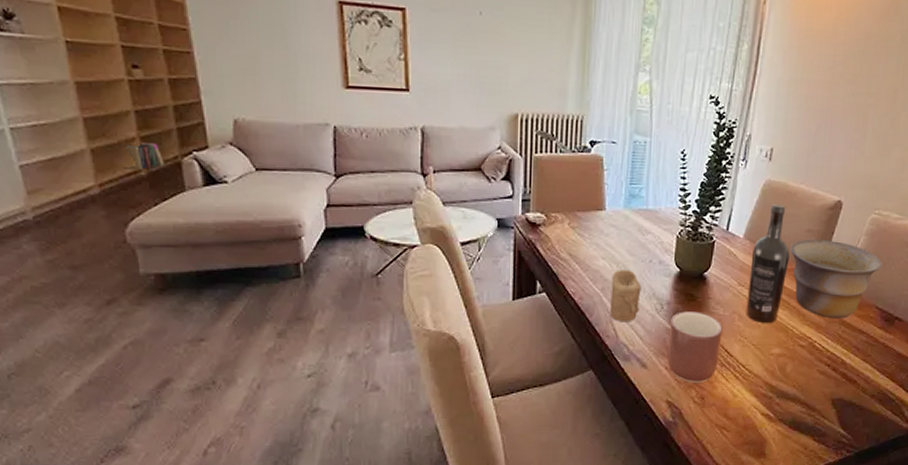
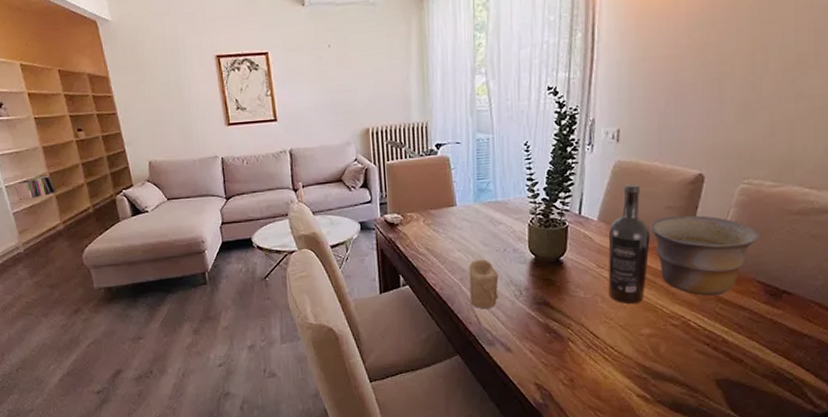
books: none [26,120,92,150] -> present [15,176,56,200]
books: present [121,142,165,171] -> none [75,187,104,209]
mug: present [667,311,723,383] -> none [530,295,586,365]

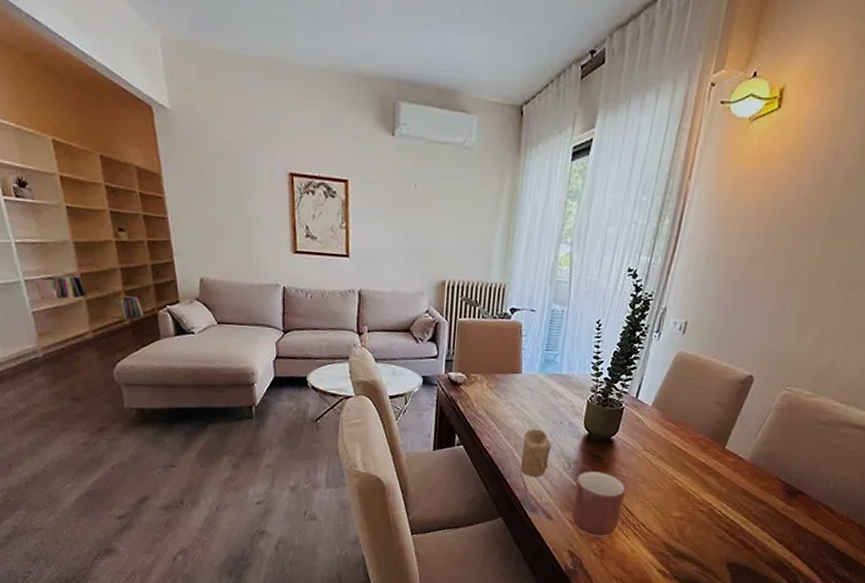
books: none [75,187,104,209] -> present [110,296,144,321]
mug: none [530,295,586,365] -> present [571,471,626,537]
wine bottle: present [608,183,650,304] -> none [649,374,697,487]
bowl: present [649,215,760,296] -> none [697,410,790,489]

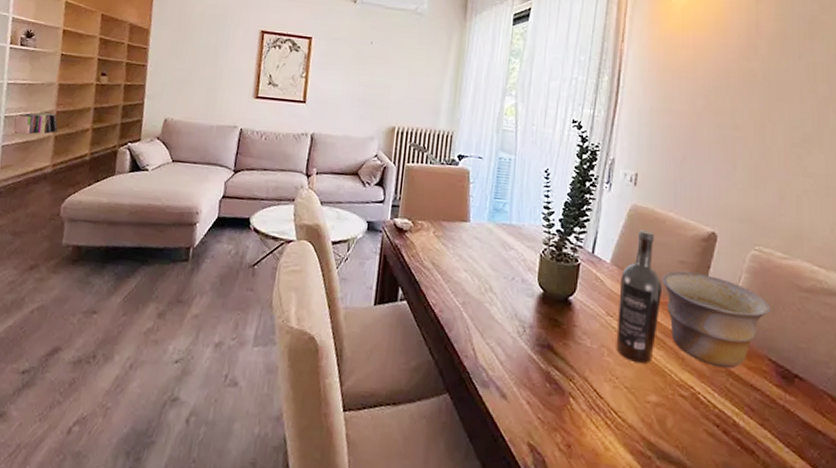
books: present [110,296,144,321] -> none [73,133,105,156]
candle: present [521,429,552,477] -> none [470,284,503,343]
mug: present [571,471,626,537] -> none [529,338,591,426]
wine bottle: none [649,374,697,487] -> present [616,229,662,363]
bowl: none [697,410,790,489] -> present [662,271,771,369]

